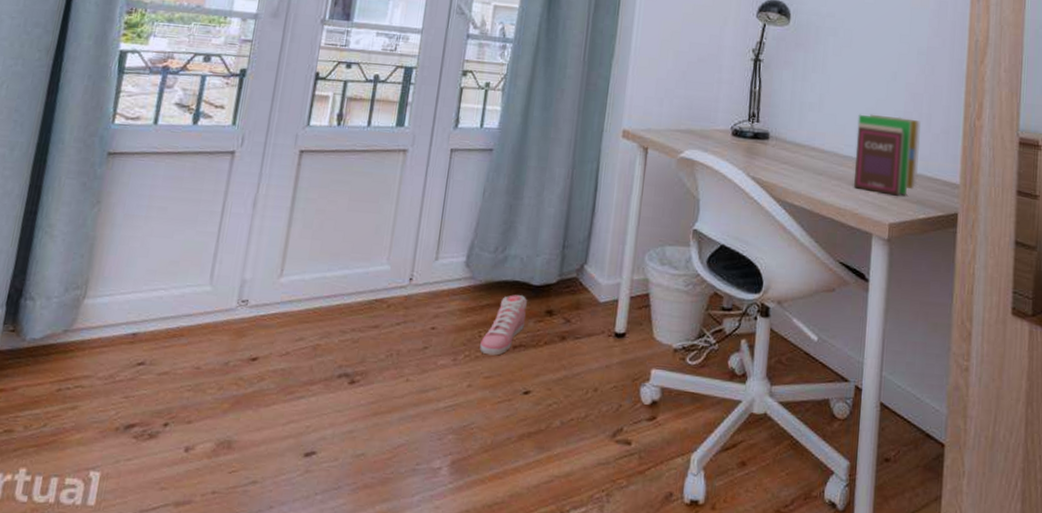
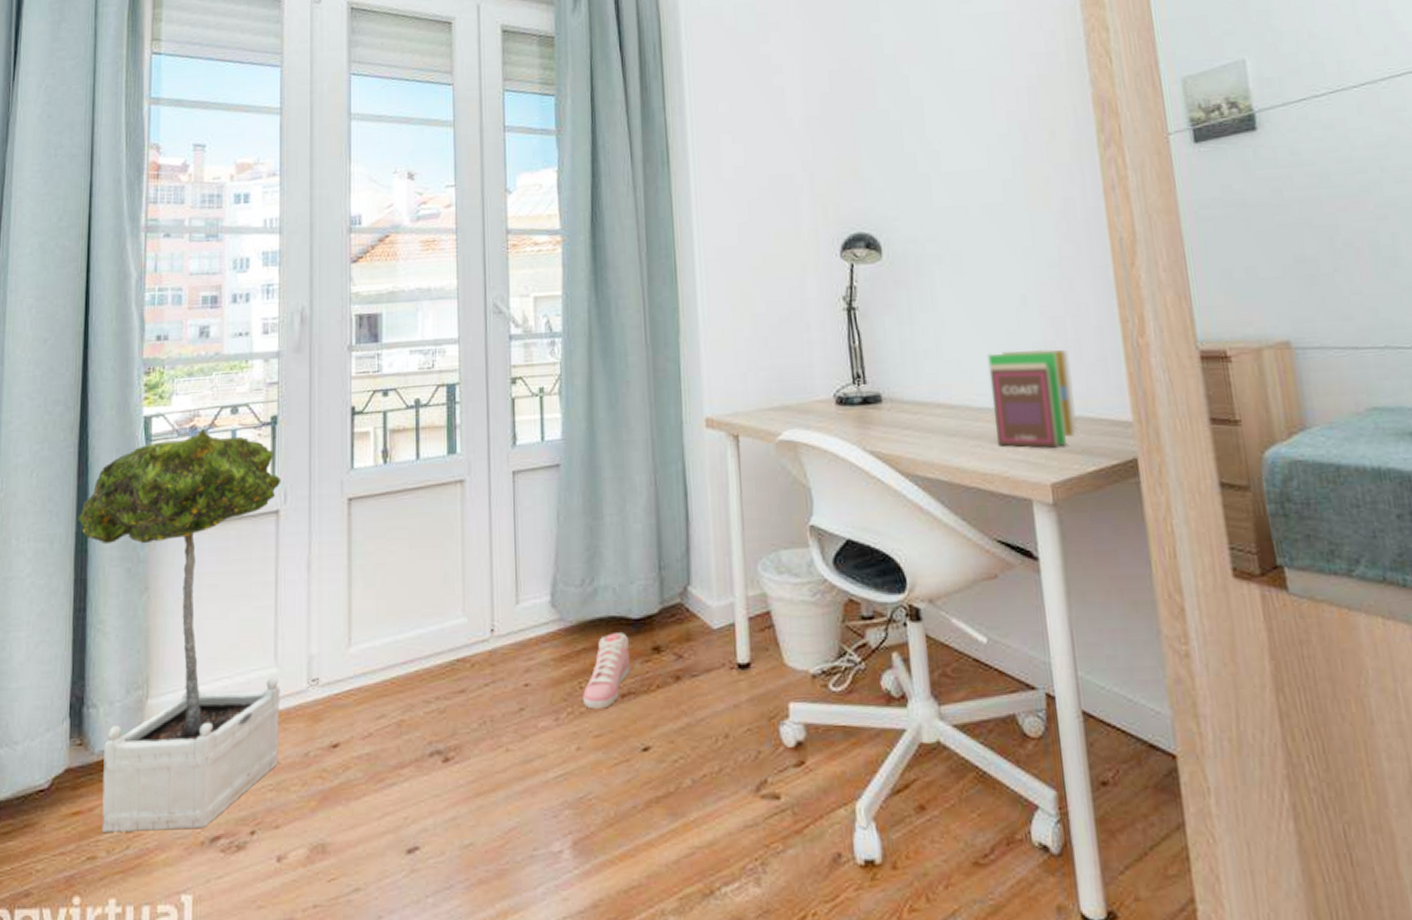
potted tree: none [22,70,242,416] -> present [78,428,282,832]

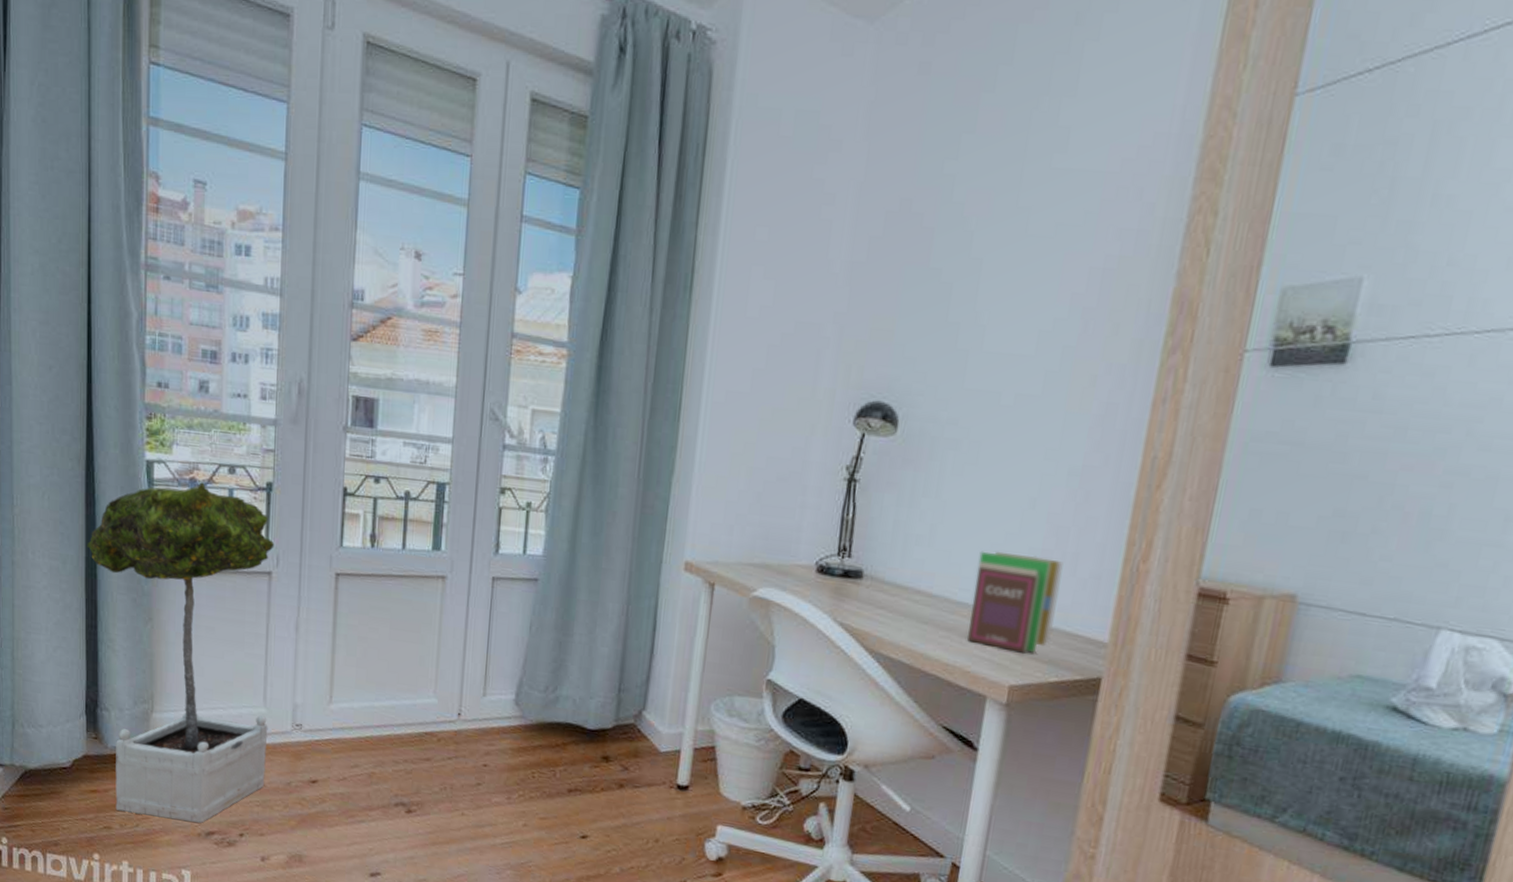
sneaker: present [583,633,630,709] -> none [534,737,581,798]

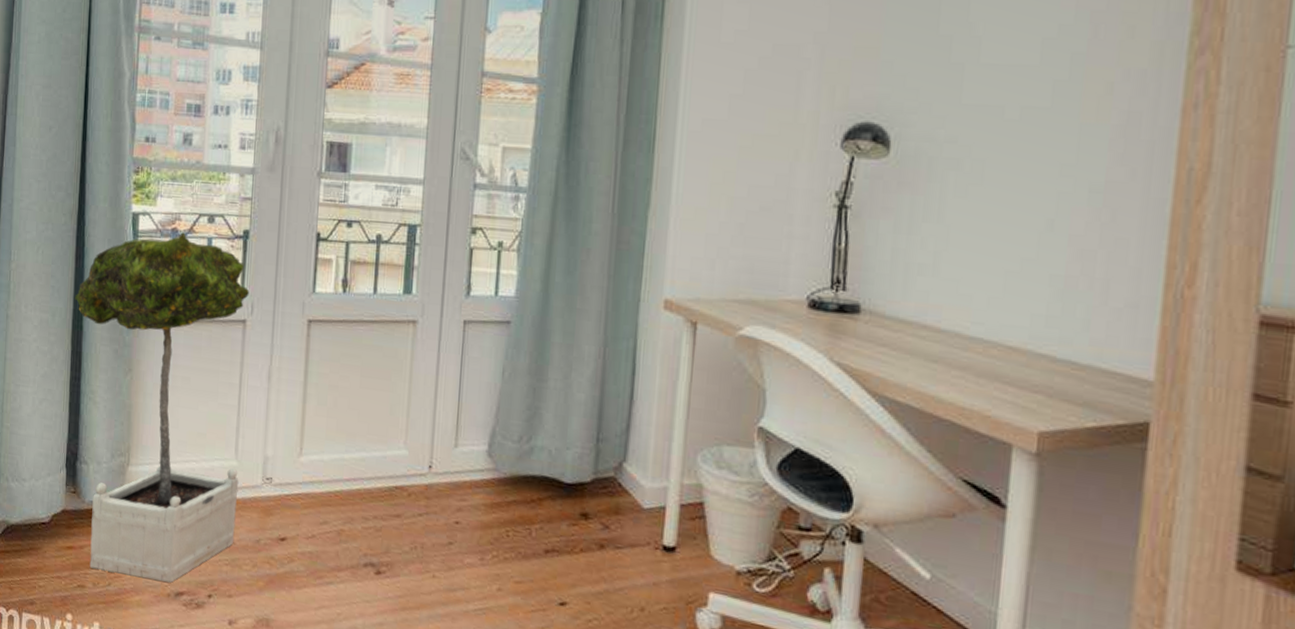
books: present [967,551,1064,653] -> none [984,279,1092,395]

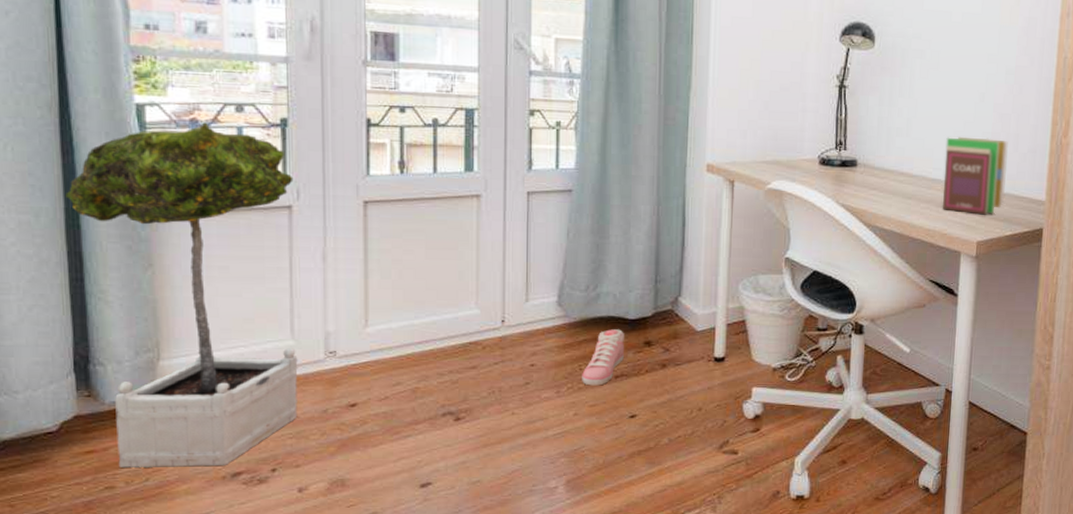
sneaker: none [508,492,558,559] -> present [582,329,624,386]
books: none [984,279,1092,395] -> present [942,136,1008,215]

